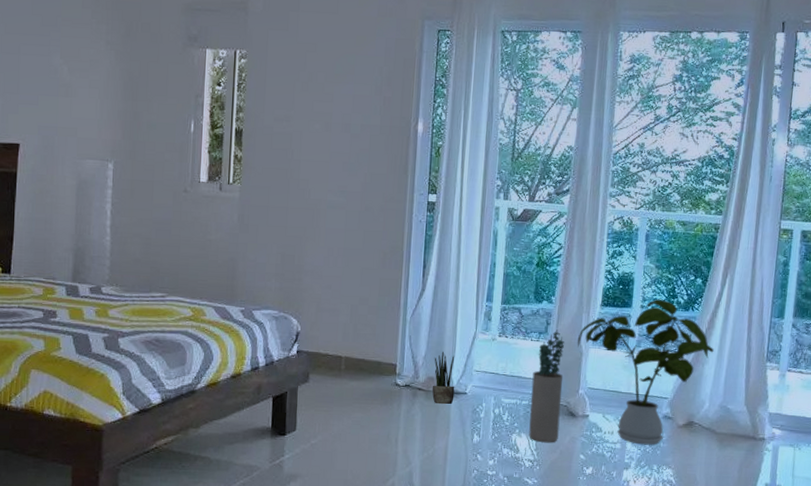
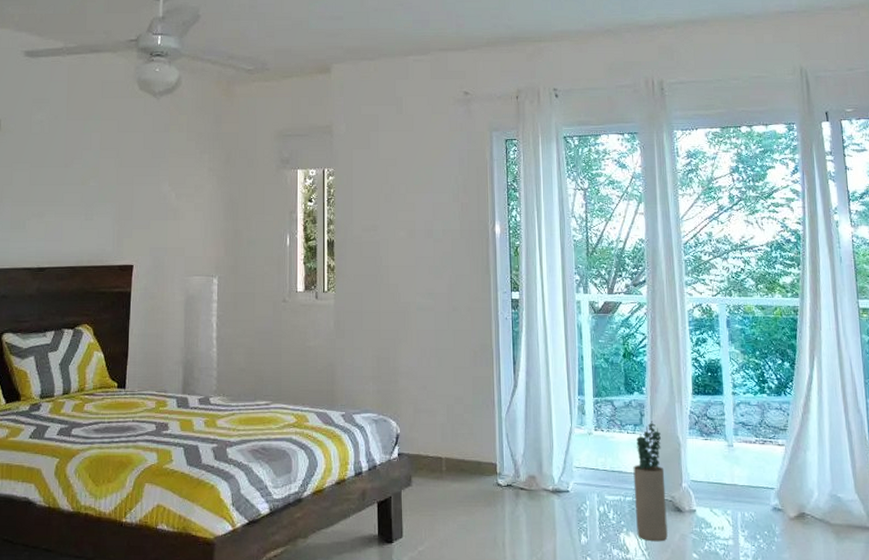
potted plant: present [432,352,455,405] -> none [533,449,557,504]
house plant: present [577,298,714,445] -> none [673,384,814,540]

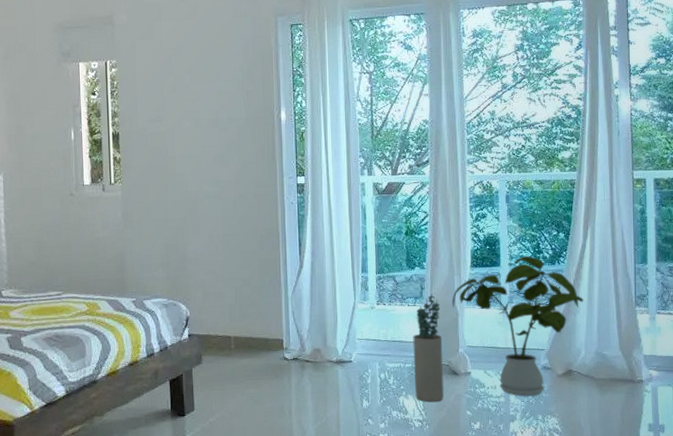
house plant: none [673,384,814,540] -> present [452,255,584,397]

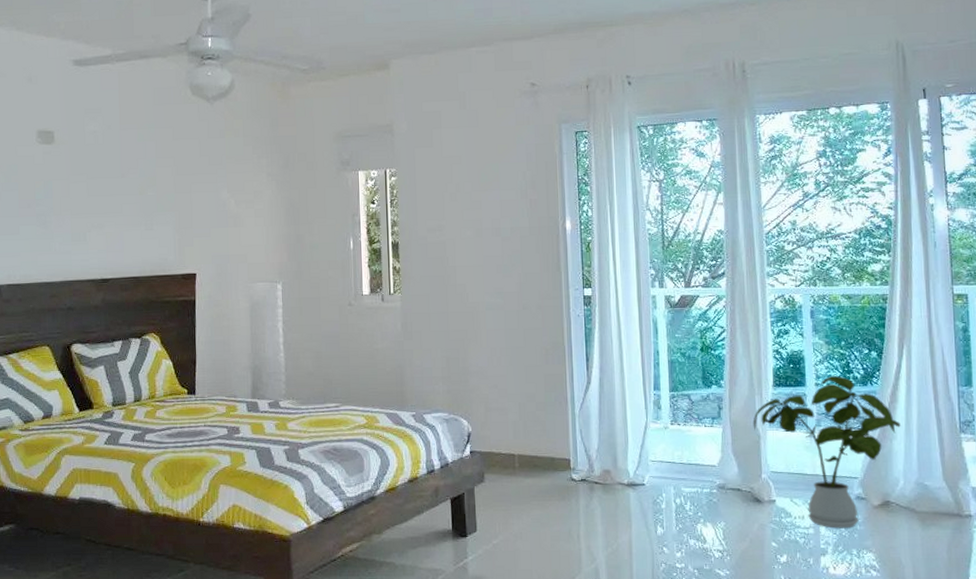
vase: present [413,293,444,403] -> none [710,414,746,532]

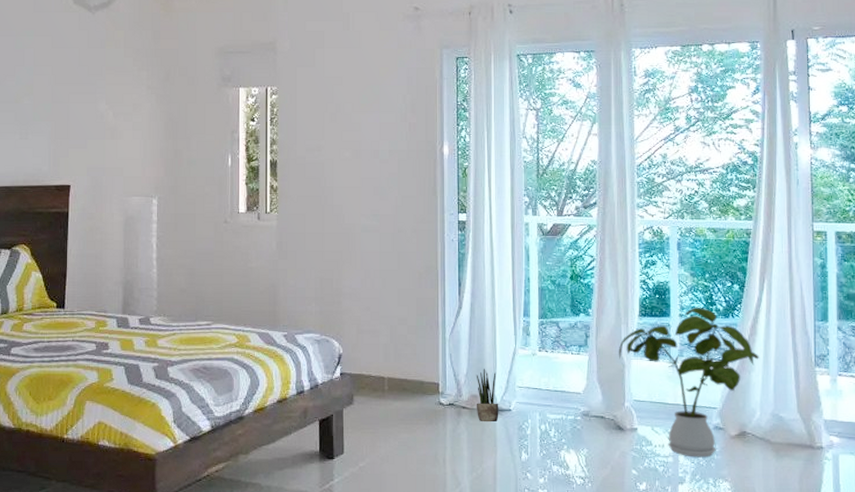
potted plant: none [607,444,633,497] -> present [476,369,499,423]

